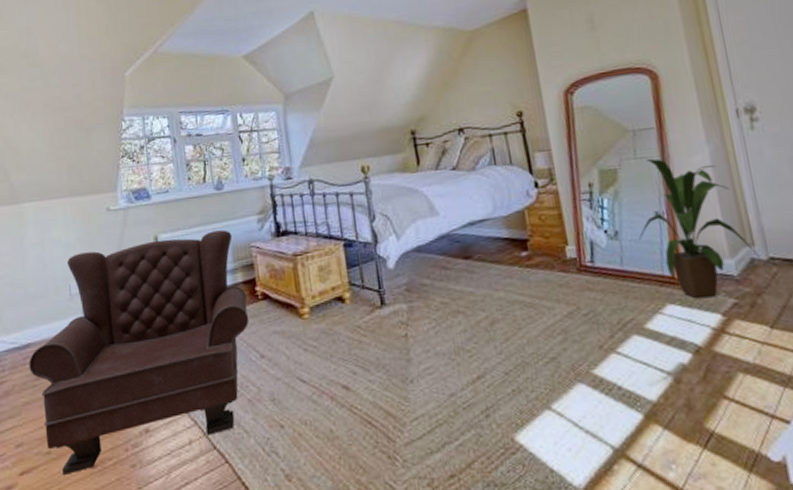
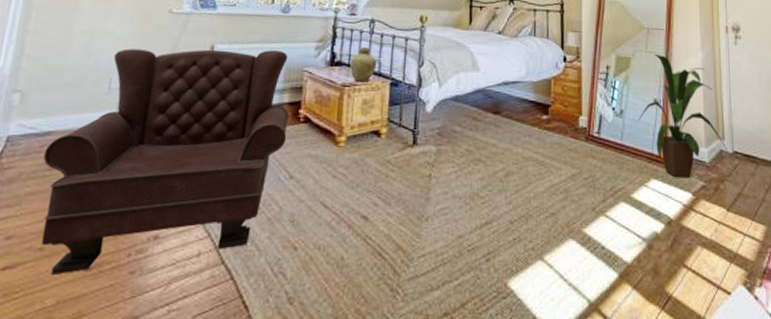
vase: none [296,211,326,249] -> present [349,47,377,82]

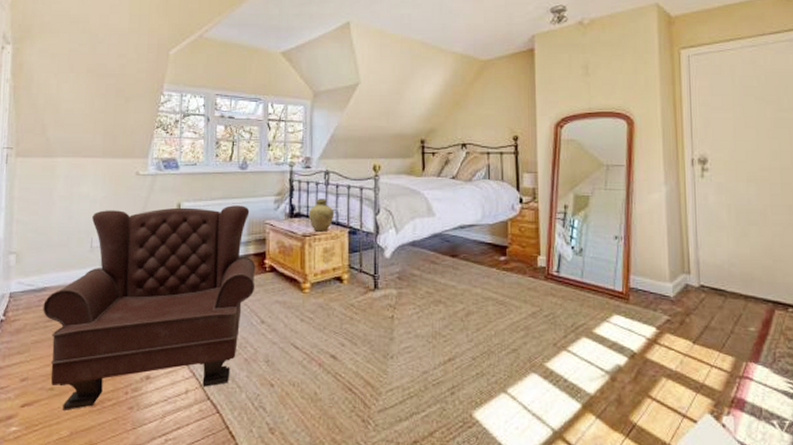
house plant: present [639,55,727,178] -> none [599,192,693,313]

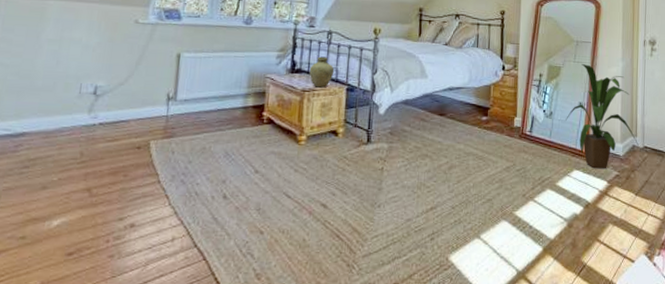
armchair: present [43,205,256,410] -> none [19,56,254,260]
house plant: none [599,192,693,313] -> present [566,64,639,169]

